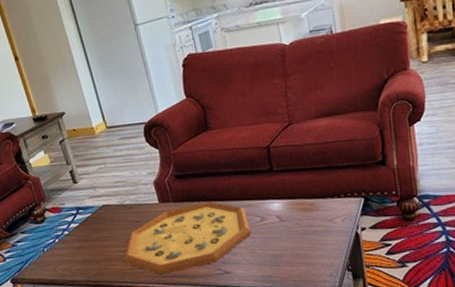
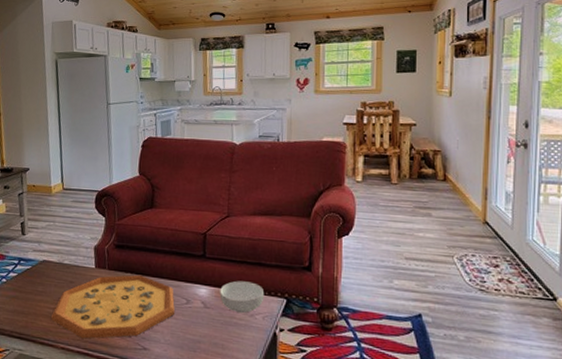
cereal bowl: none [293,187,341,221] -> present [219,280,265,314]

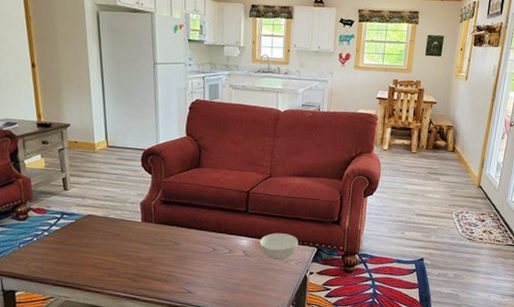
decorative tray: present [51,274,176,339] -> none [97,228,219,285]

